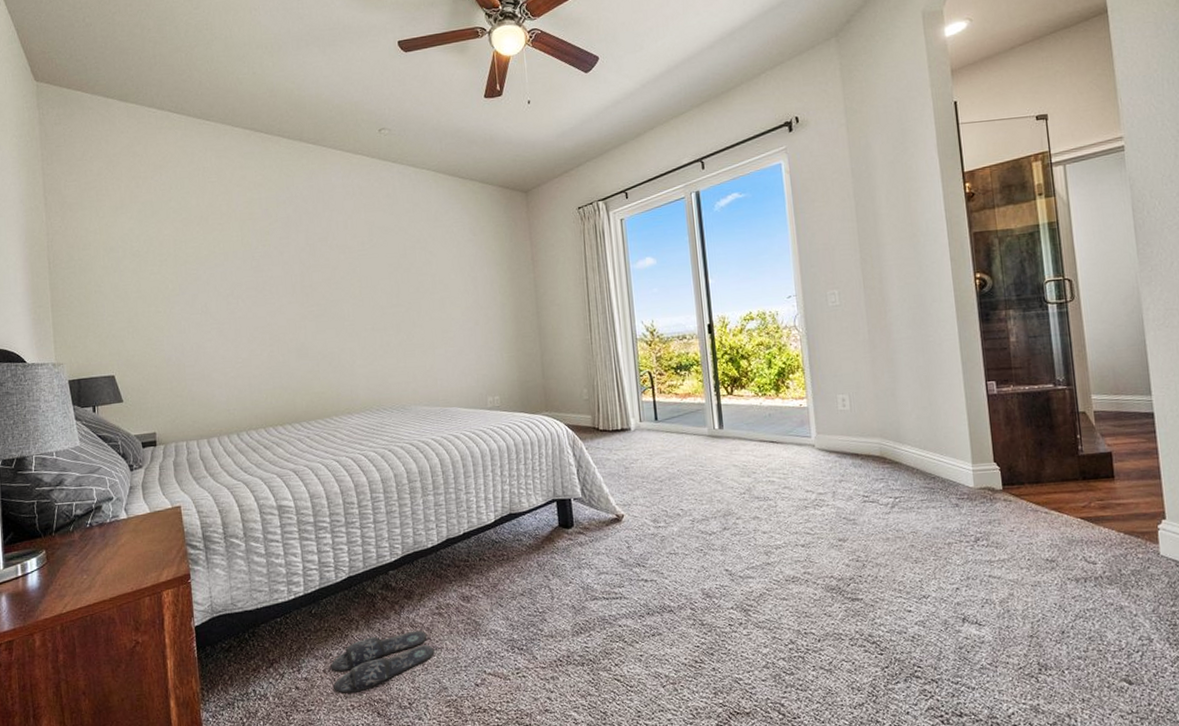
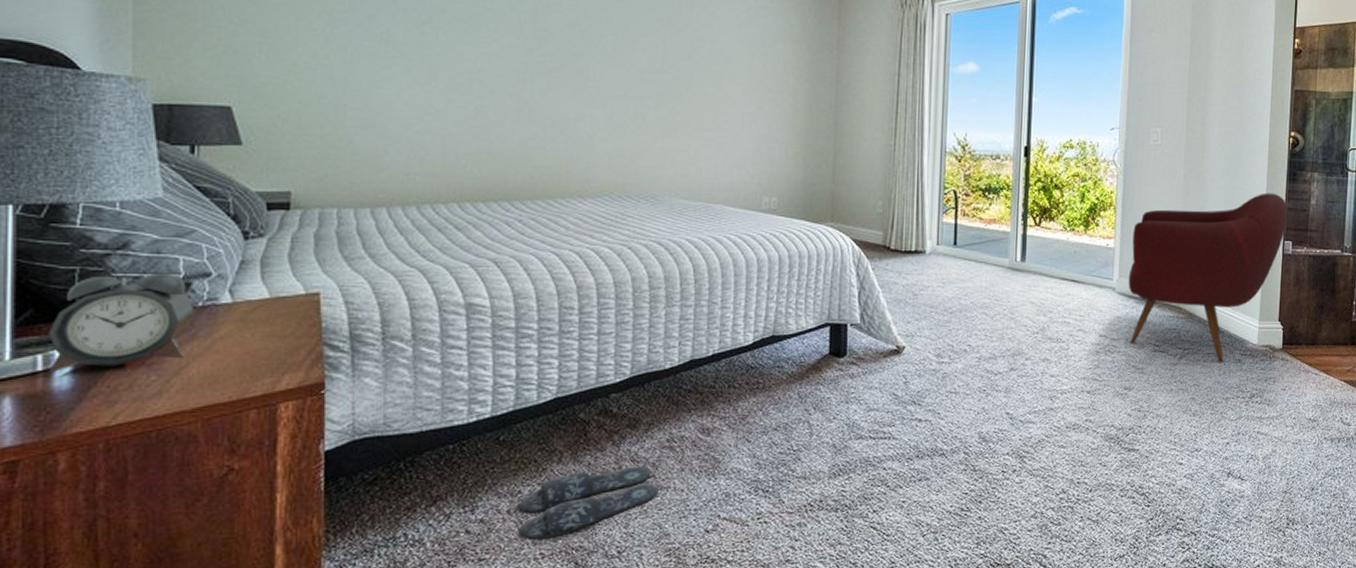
alarm clock: none [22,500,106,578] -> present [48,272,196,374]
armchair: none [824,335,987,509] -> present [1128,193,1288,363]

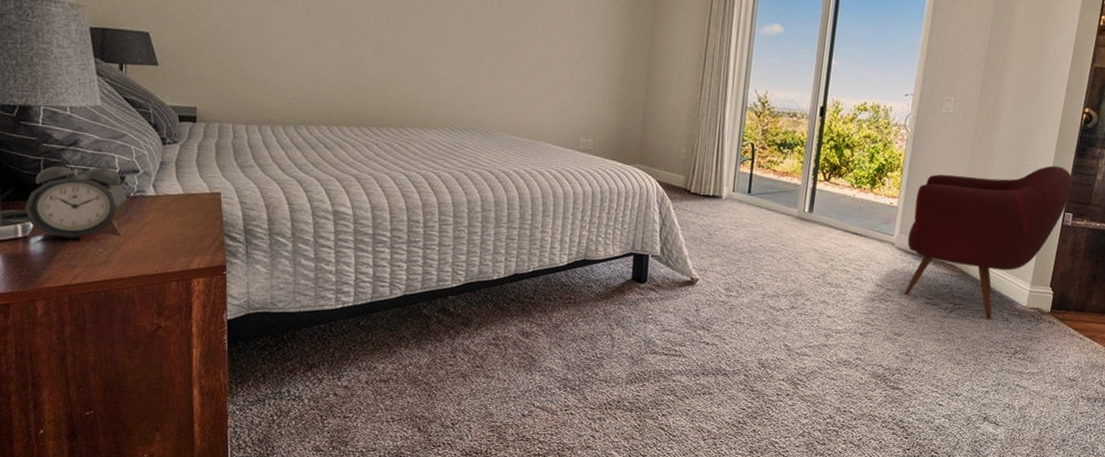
slippers: present [519,466,659,539] -> none [375,356,485,407]

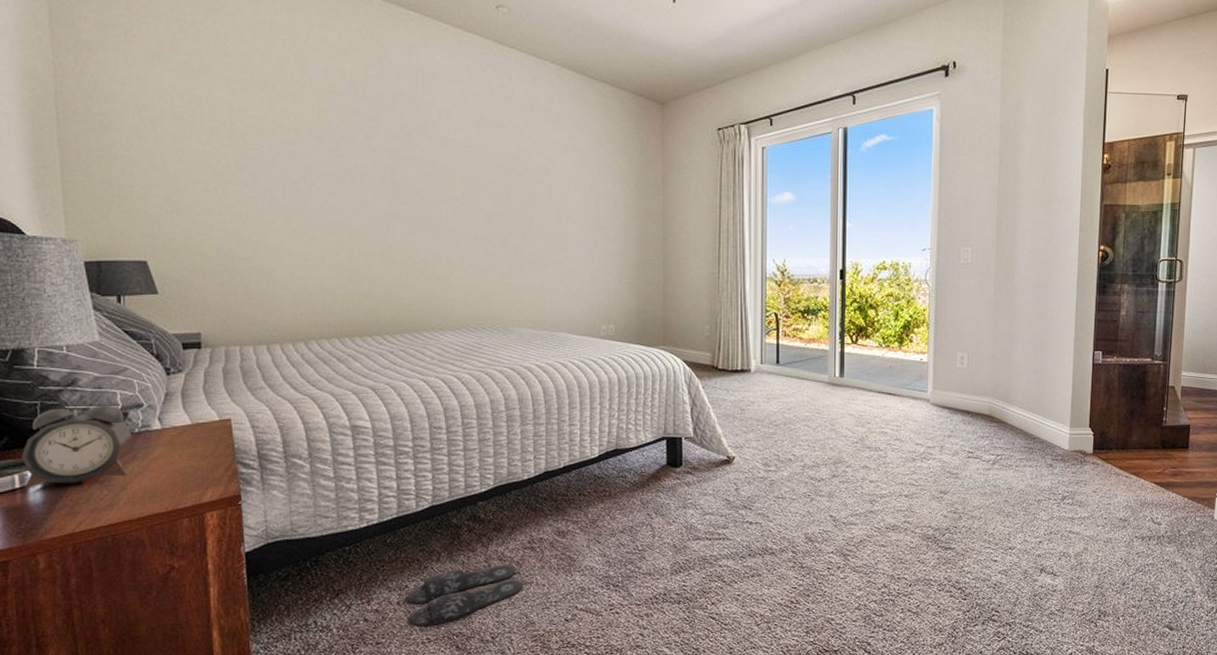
slippers: none [375,356,485,407] -> present [407,564,523,626]
armchair: present [904,165,1073,320] -> none [942,305,1098,468]

